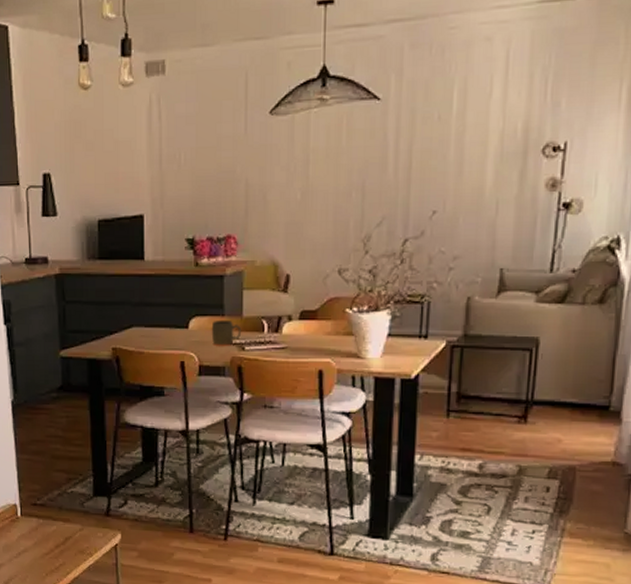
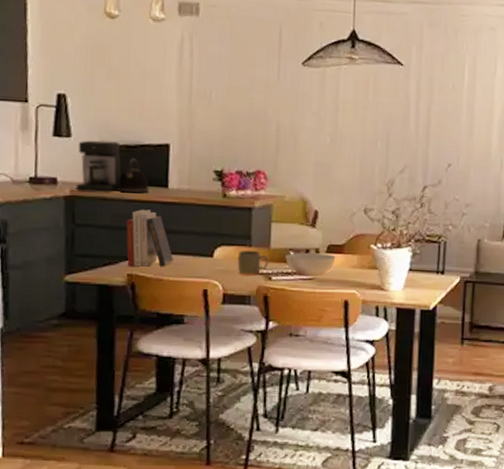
coffee maker: none [63,217,102,270] -> present [76,140,122,193]
kettle: none [100,232,127,268] -> present [118,158,149,194]
books: none [109,283,152,340] -> present [126,209,173,267]
bowl: none [258,319,309,345] -> present [285,252,336,276]

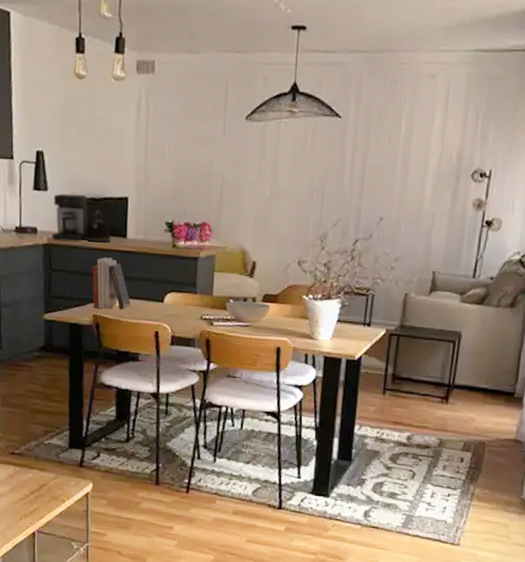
mug: present [237,250,269,276] -> none [184,297,212,321]

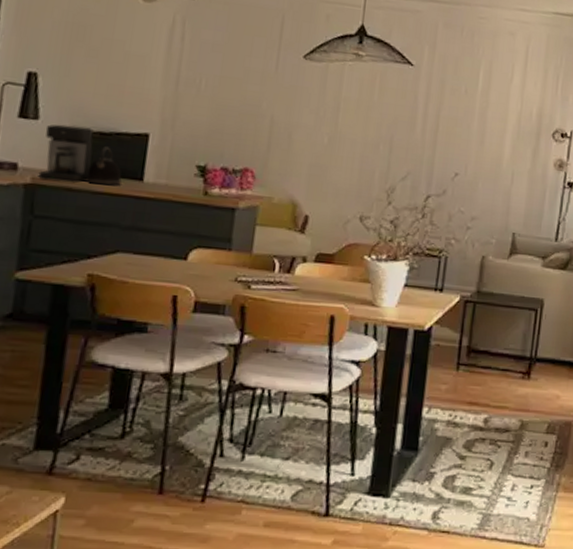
books: present [92,257,131,310] -> none [88,203,142,268]
bowl: present [225,301,271,324] -> none [268,260,325,287]

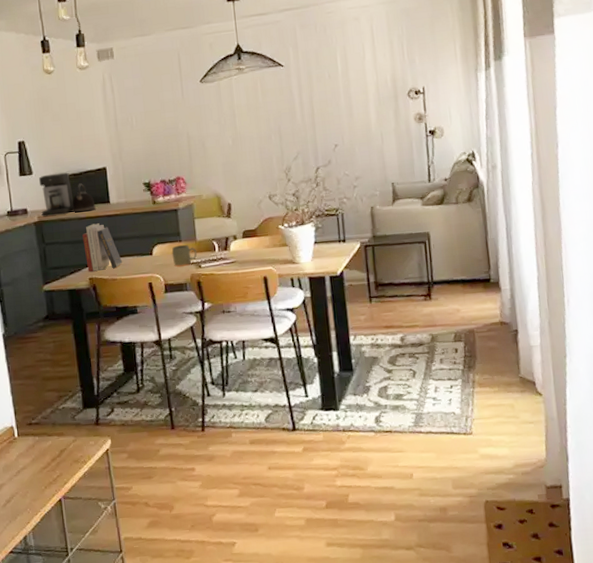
books: none [88,203,142,268] -> present [82,223,122,272]
mug: none [213,254,250,283] -> present [171,244,198,267]

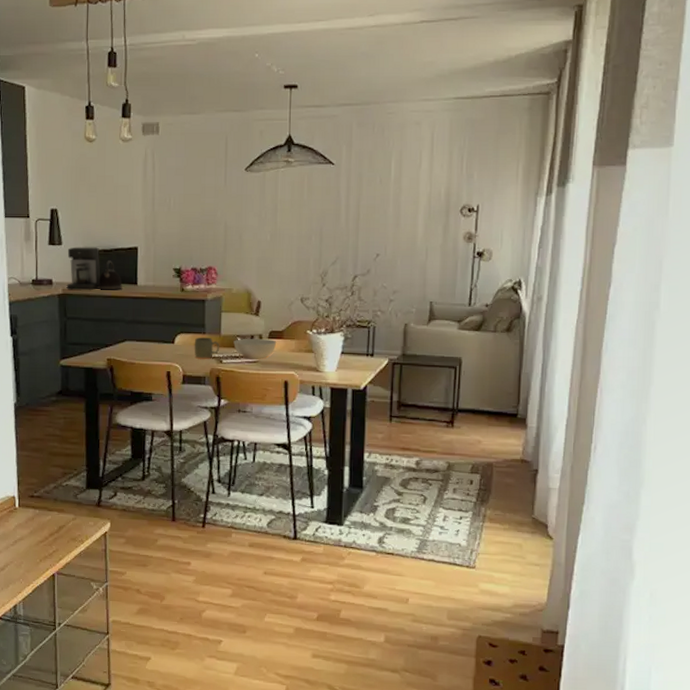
books: present [82,223,122,272] -> none [105,304,143,353]
bowl: none [209,239,251,261] -> present [233,338,277,359]

